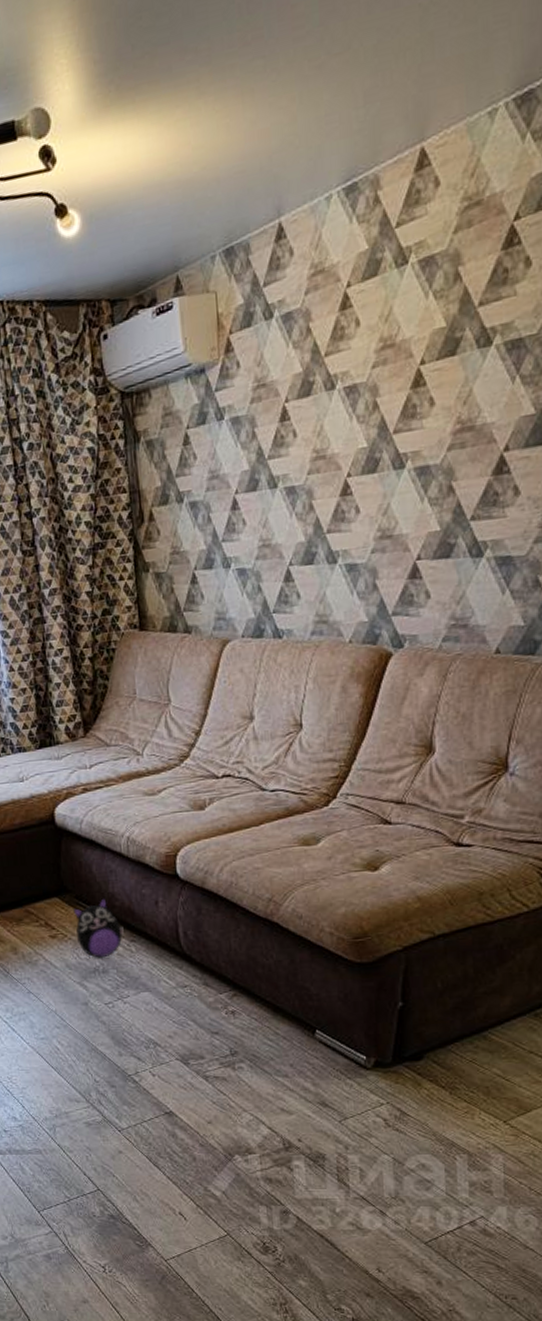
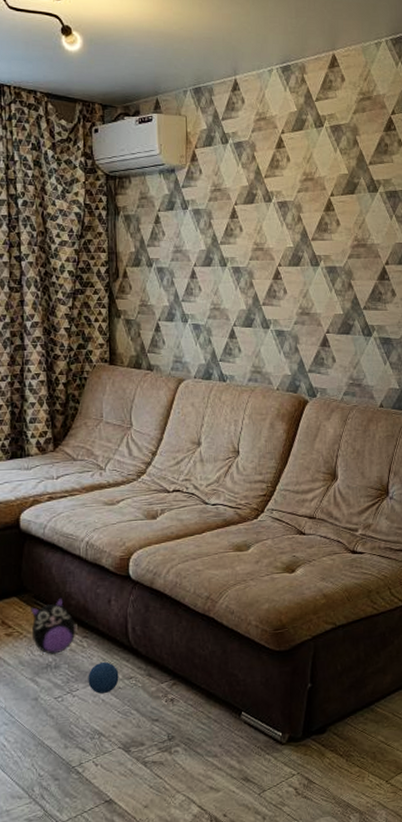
ball: none [138,967,172,1003] -> present [88,661,119,695]

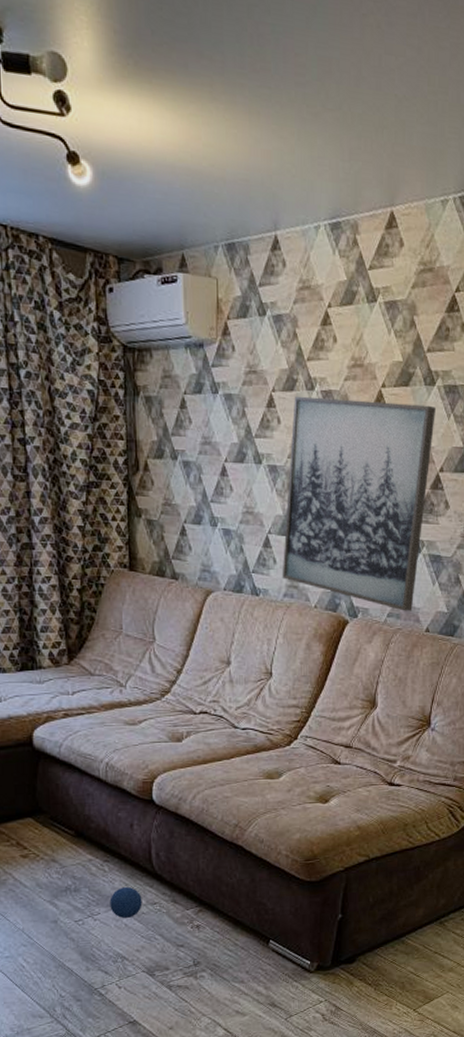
plush toy: present [30,596,77,654] -> none [47,818,98,878]
wall art: none [246,207,379,390] -> present [282,395,436,611]

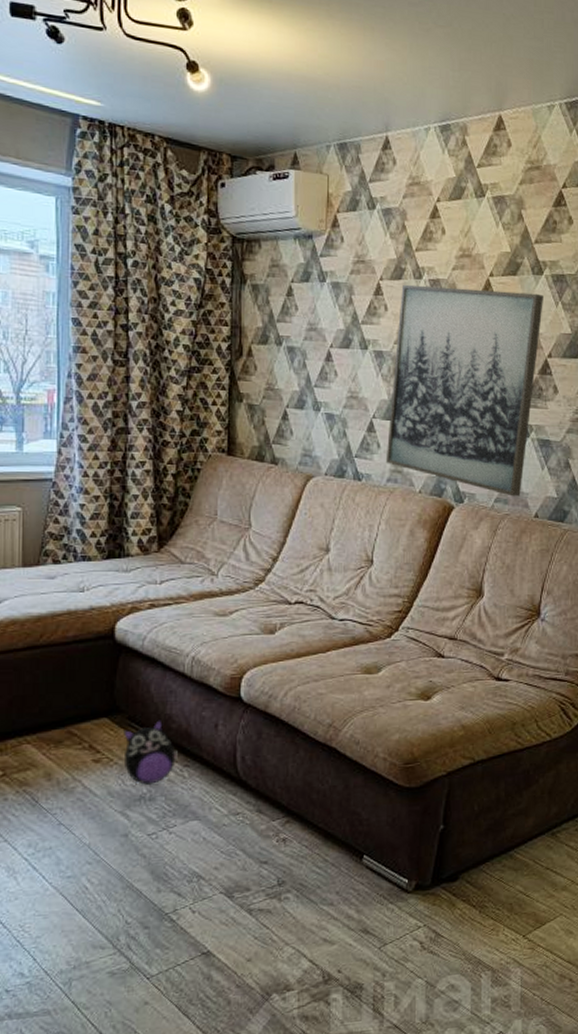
plush toy: none [47,818,98,878] -> present [124,718,178,785]
ball: present [109,886,142,919] -> none [187,794,224,832]

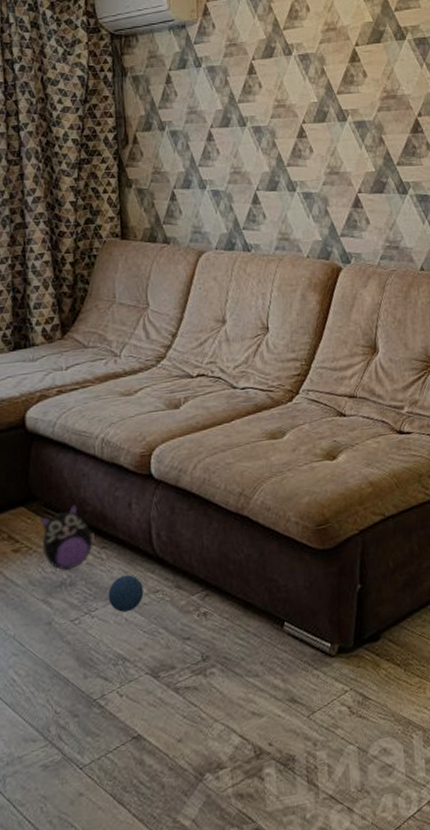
ball: none [187,794,224,832] -> present [108,574,144,613]
wall art: present [385,284,543,497] -> none [272,57,409,253]

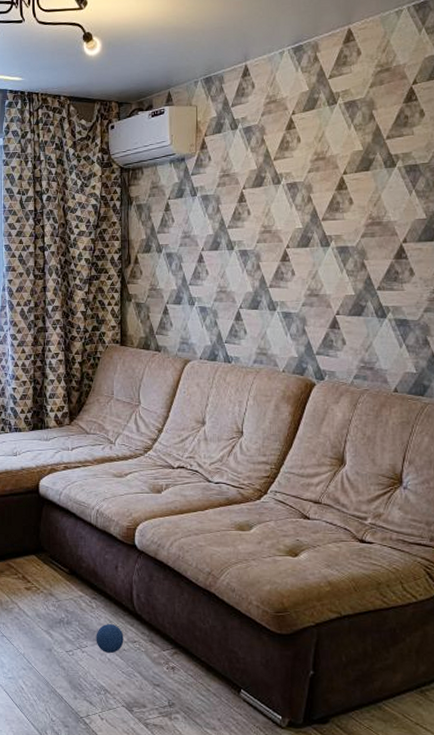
plush toy: present [40,502,95,570] -> none [47,558,87,611]

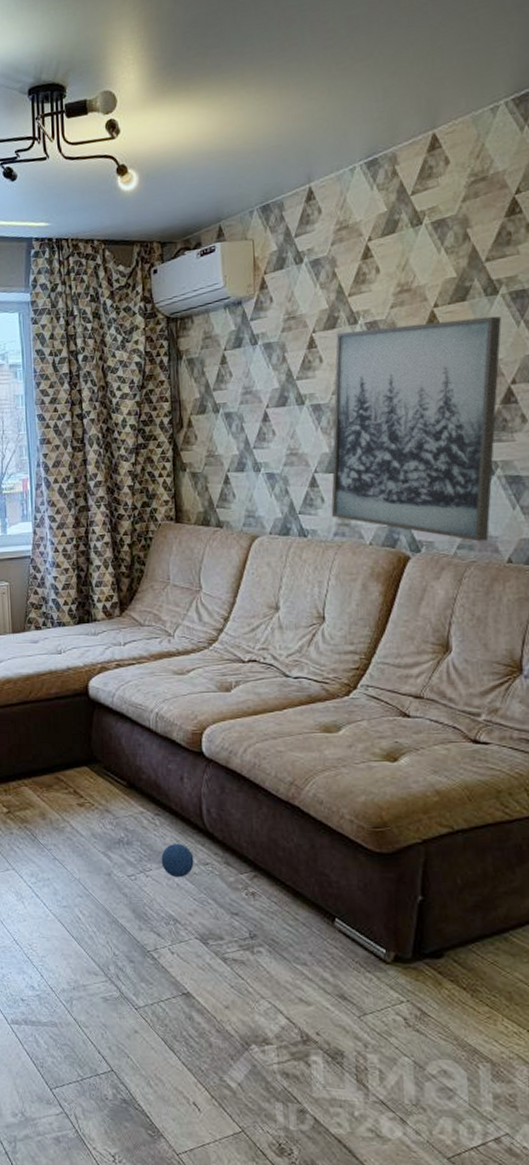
wall art: none [252,185,397,373] -> present [331,316,501,542]

